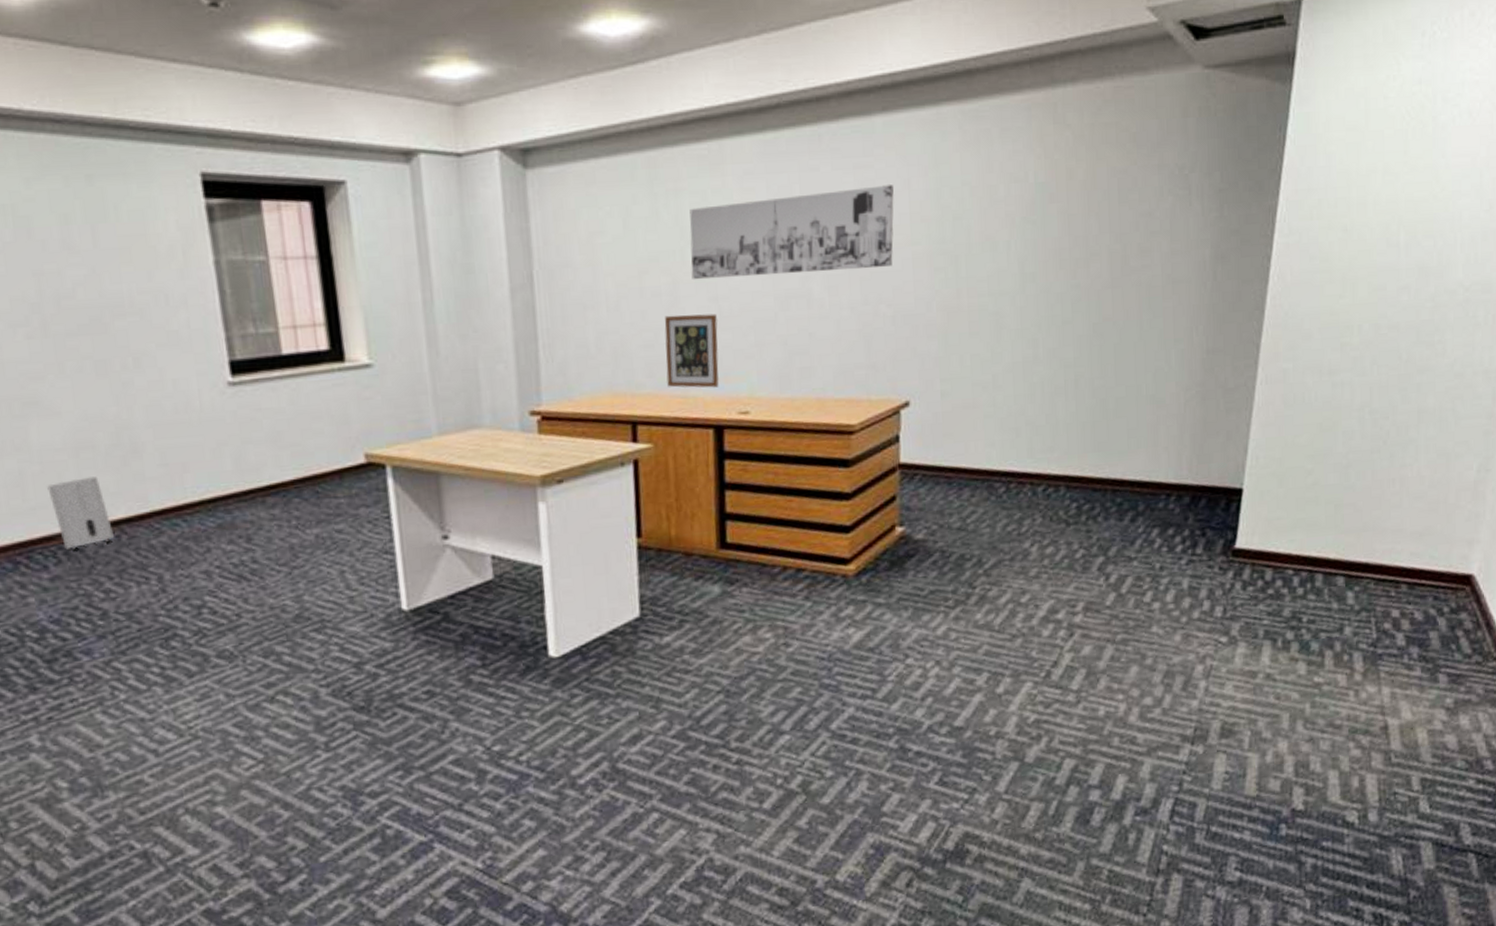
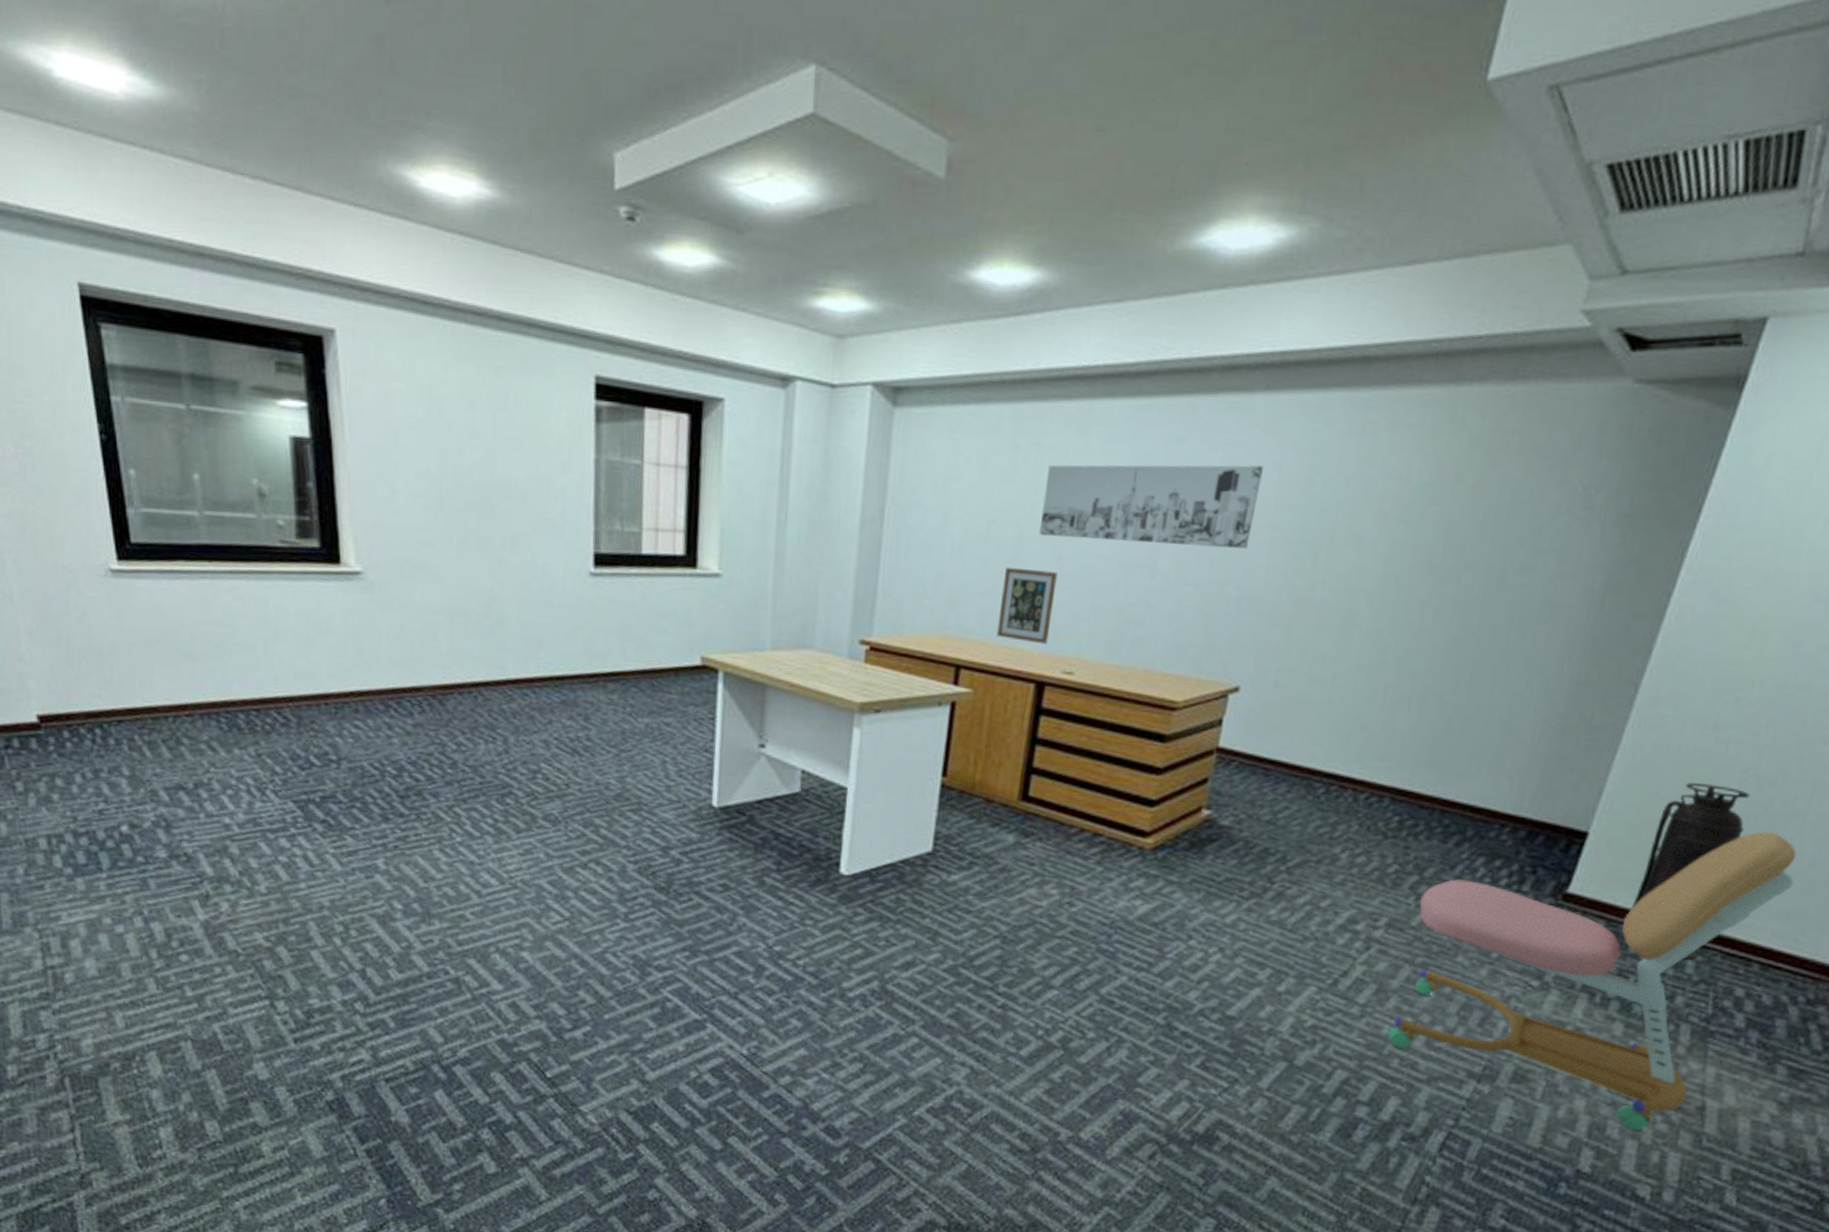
air purifier: present [47,476,114,551] -> none [423,640,472,703]
office chair: none [1103,461,1420,761] -> present [1387,831,1797,1131]
fire extinguisher: none [1291,425,1371,592] -> present [1630,783,1750,960]

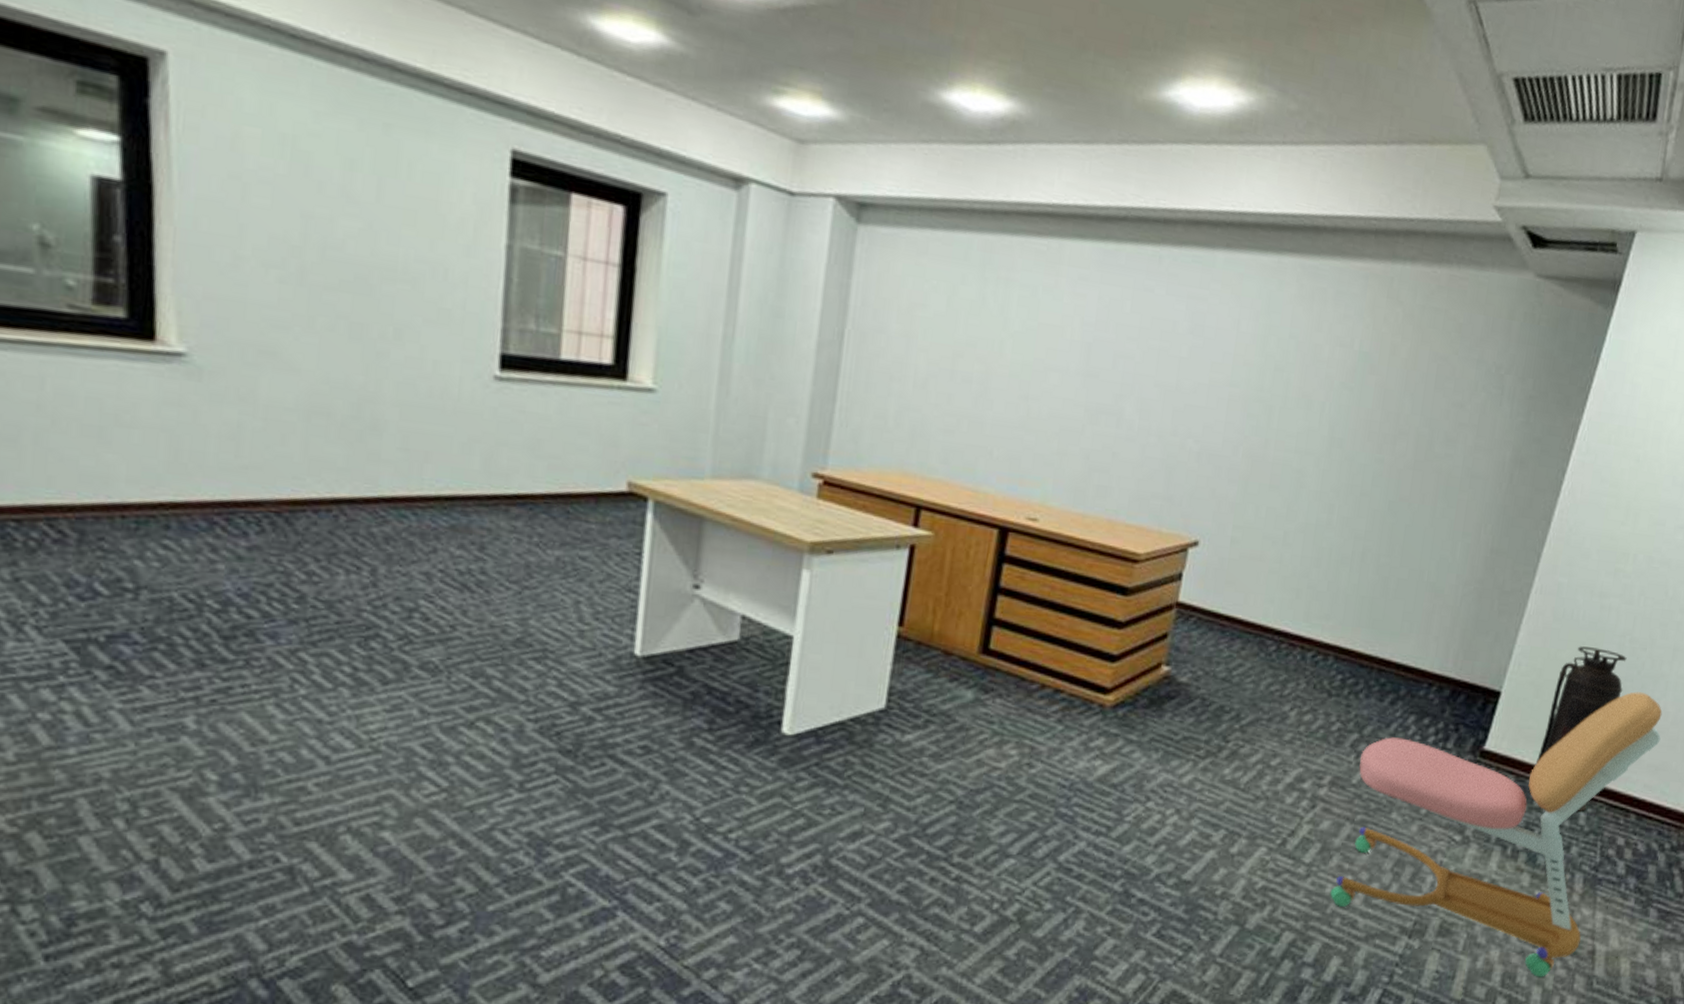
wall art: present [997,567,1058,644] -> none [960,404,1024,488]
wall art: present [1039,464,1263,549] -> none [1006,301,1223,402]

